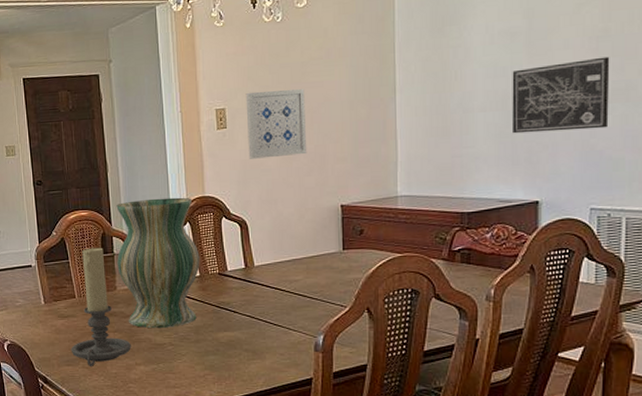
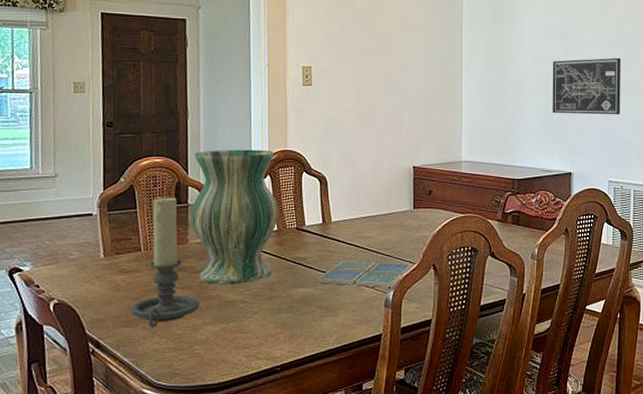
drink coaster: none [243,304,343,331] -> present [318,260,412,287]
wall art: present [245,89,307,159] -> none [331,53,386,118]

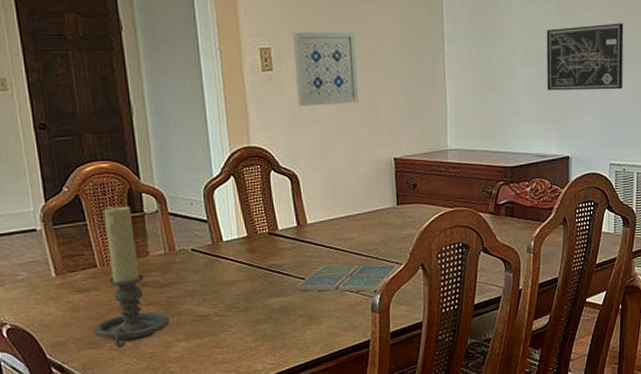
vase: present [191,149,279,285] -> none [145,147,247,299]
wall art: none [331,53,386,118] -> present [292,31,359,106]

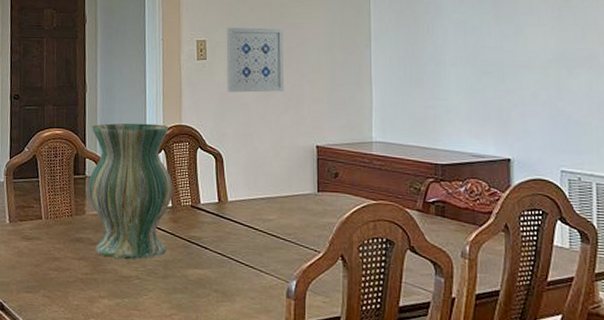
candle holder: present [93,205,170,348] -> none [32,166,96,296]
vase: none [145,147,247,299] -> present [88,123,173,260]
drink coaster: present [297,264,398,292] -> none [214,242,316,276]
wall art: present [546,23,624,91] -> none [481,25,575,93]

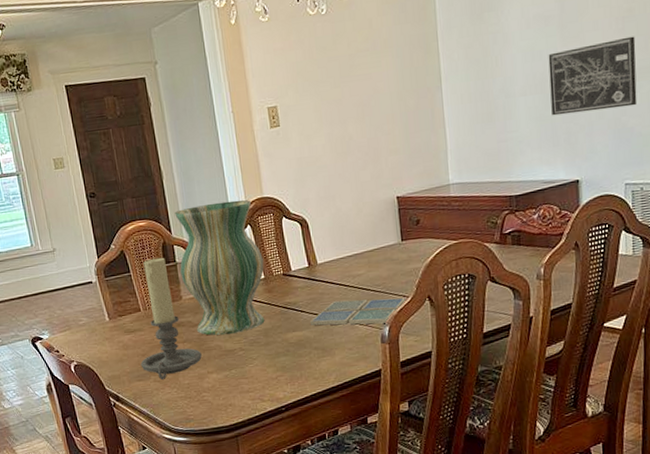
candle holder: none [32,166,96,296] -> present [140,257,202,379]
drink coaster: none [214,242,316,276] -> present [310,298,406,326]
wall art: present [226,27,285,93] -> none [296,82,361,157]
wall art: none [481,25,575,93] -> present [548,36,637,116]

